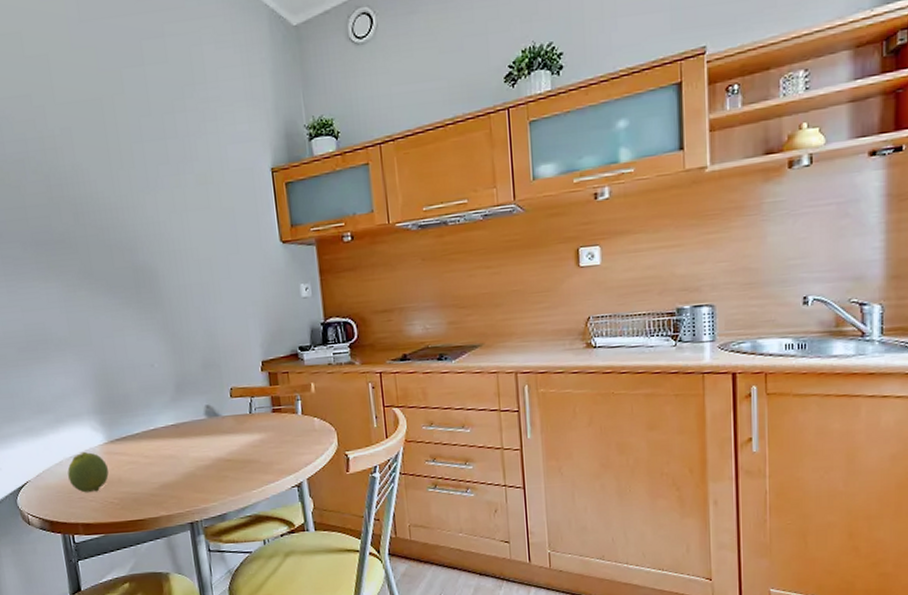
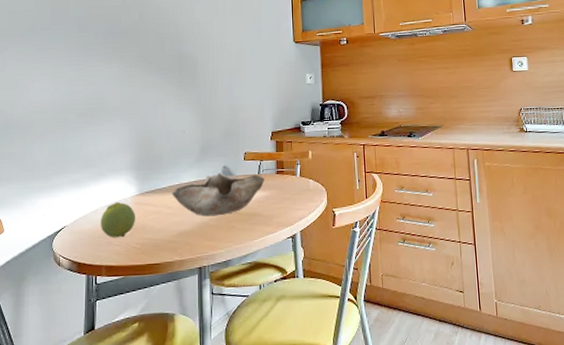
bowl: none [147,413,259,466] -> present [172,173,265,217]

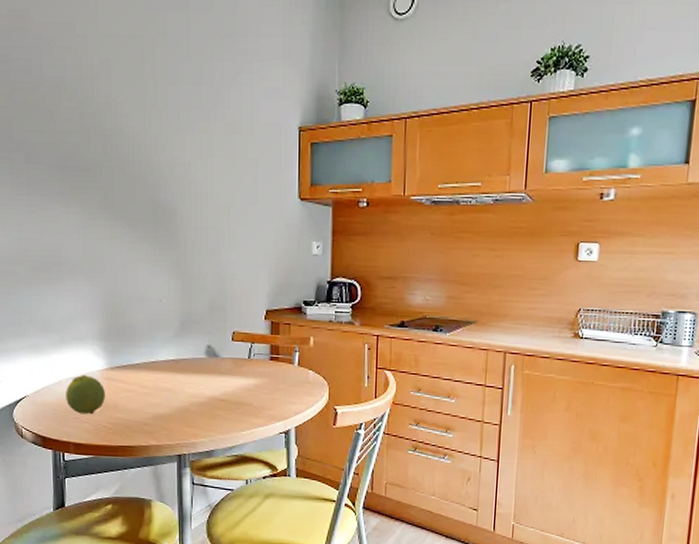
bowl: present [172,173,265,217] -> none [146,352,256,401]

